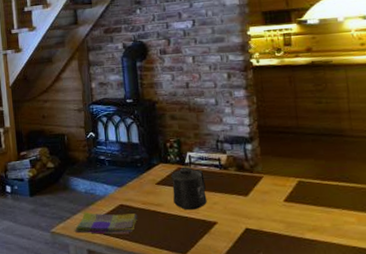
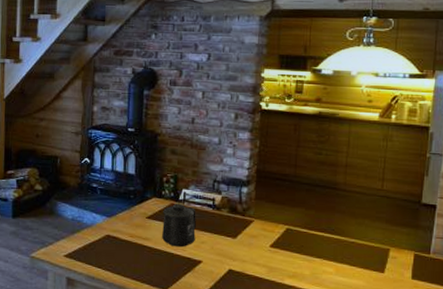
dish towel: present [74,212,138,235] -> none [55,239,124,266]

